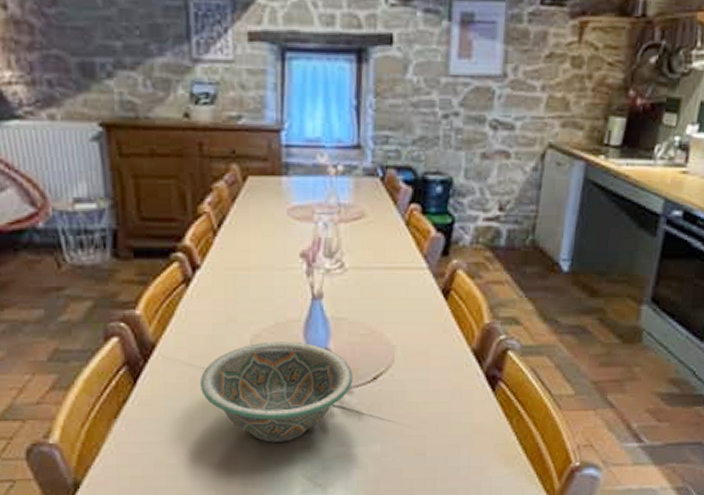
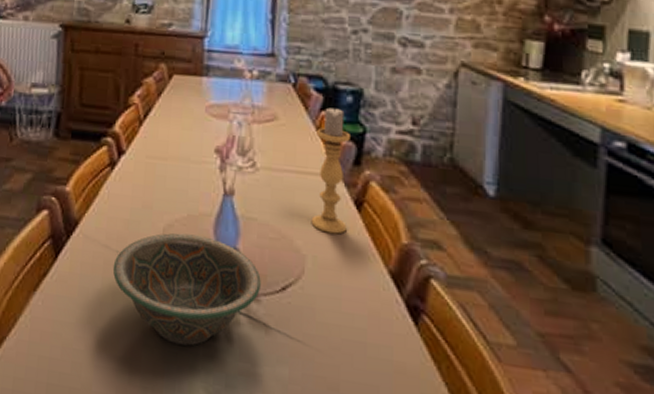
candle holder: none [400,198,439,323] -> present [311,106,350,235]

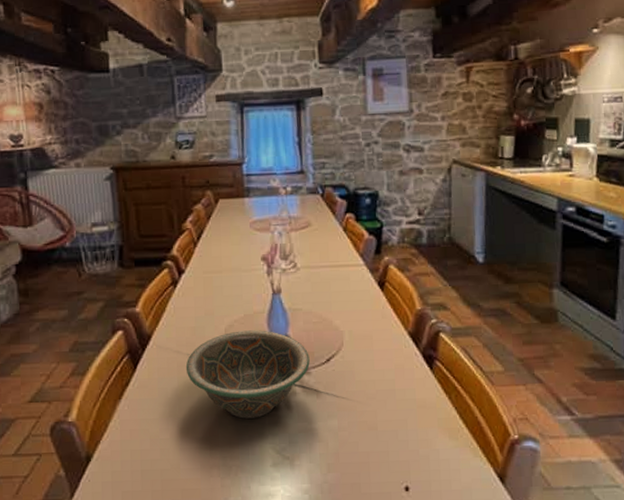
candle holder: present [311,106,350,235] -> none [344,209,374,311]

